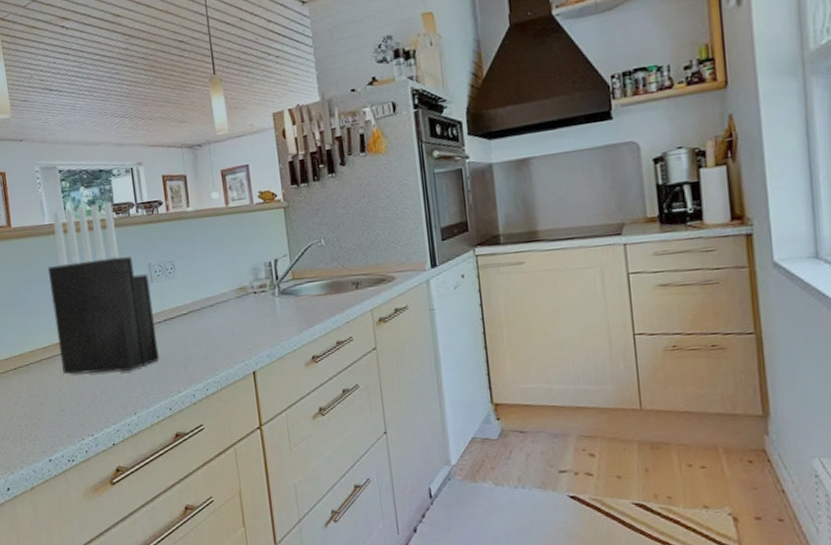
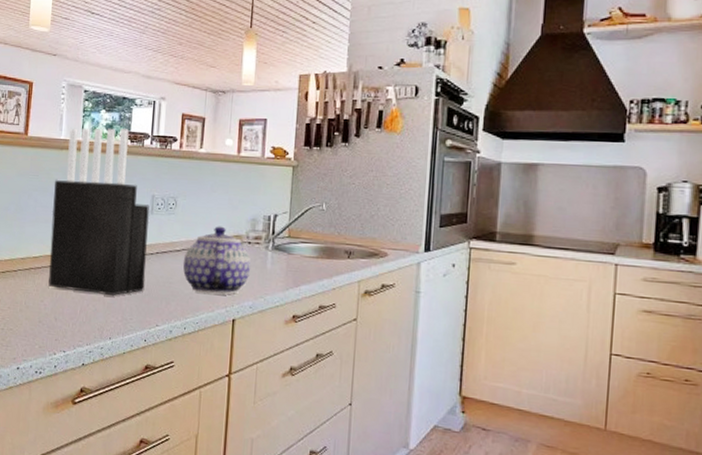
teapot: none [192,281,262,352] -> present [182,226,251,295]

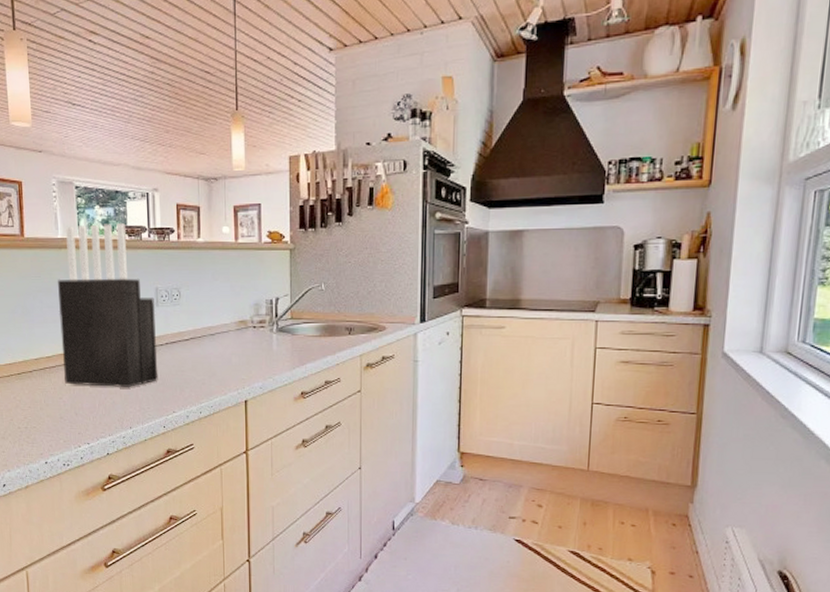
teapot: present [182,226,251,295] -> none [192,313,258,378]

